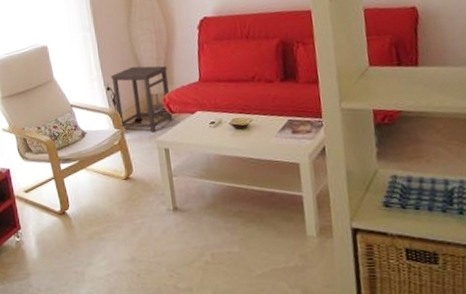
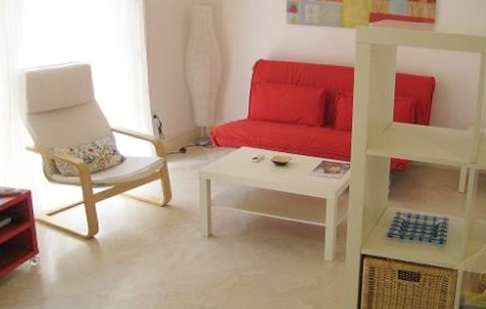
side table: present [111,66,173,132] -> none [159,97,218,163]

